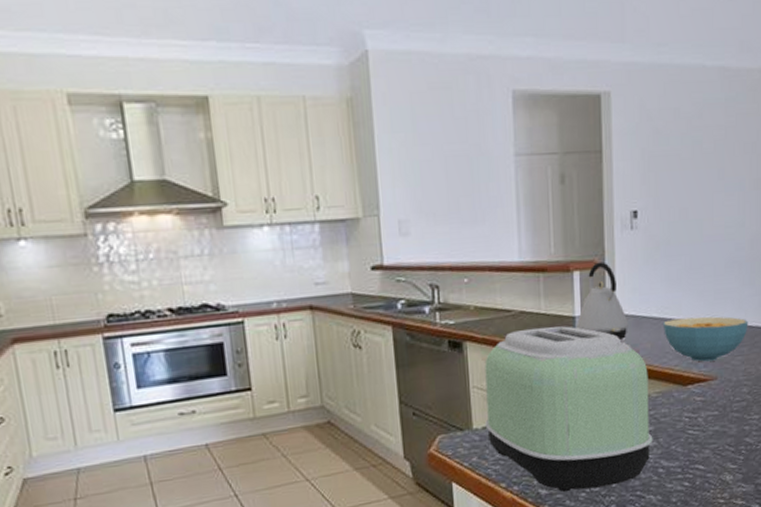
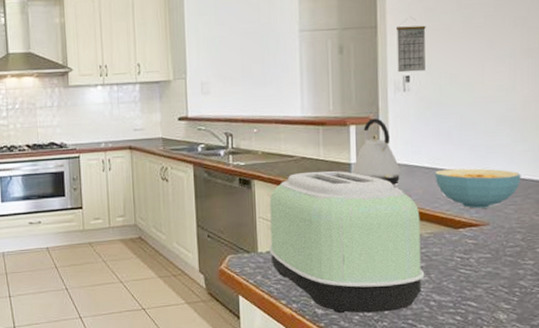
calendar: none [622,141,654,207] -> present [395,18,426,73]

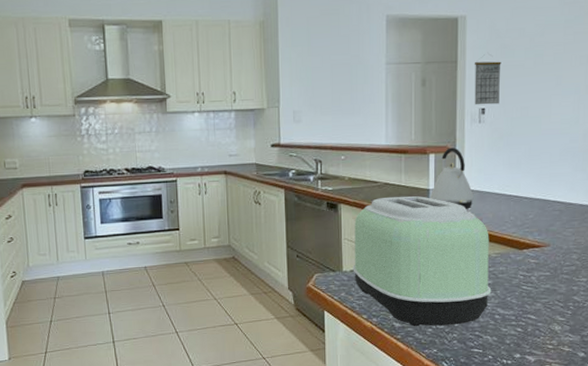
cereal bowl: present [435,168,521,209] -> none [504,194,580,231]

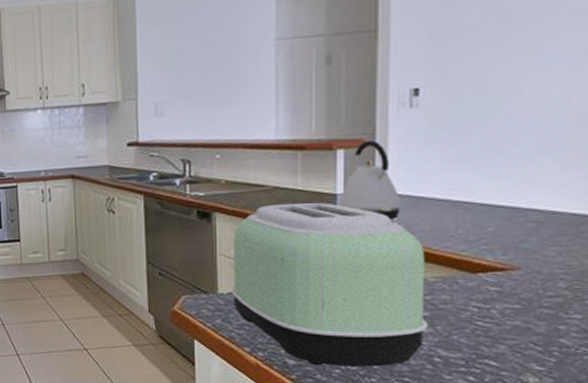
calendar: present [474,54,501,105] -> none [402,17,445,85]

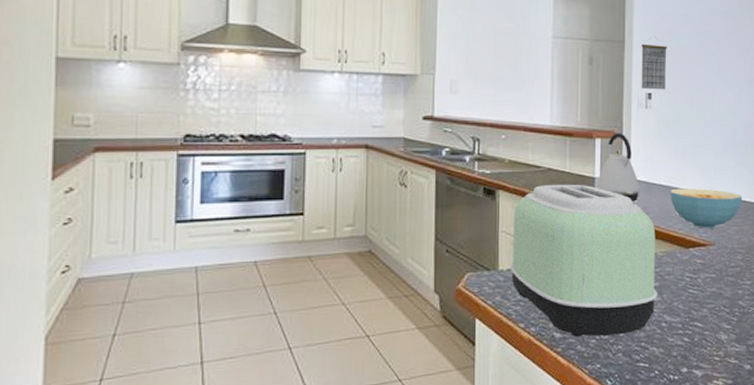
calendar: none [402,17,445,85] -> present [641,37,667,90]
cereal bowl: none [448,200,570,249] -> present [670,188,742,228]

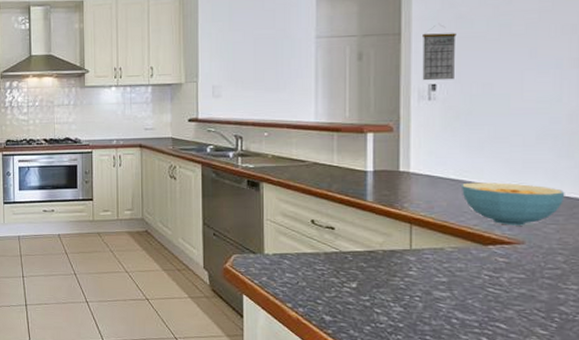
toaster: present [510,184,658,337] -> none [276,177,447,326]
kettle: present [596,133,640,202] -> none [368,126,423,195]

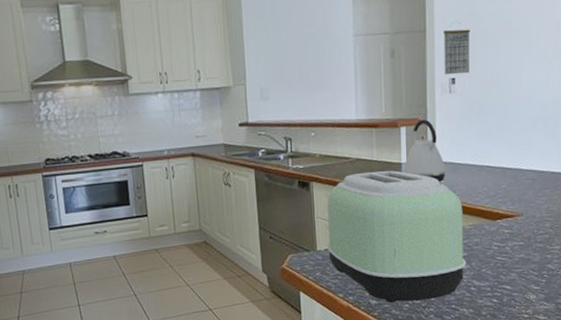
toaster: none [276,177,447,326] -> present [327,170,467,302]
kettle: none [368,126,423,195] -> present [403,119,446,182]
cereal bowl: present [462,182,565,226] -> none [477,164,551,201]

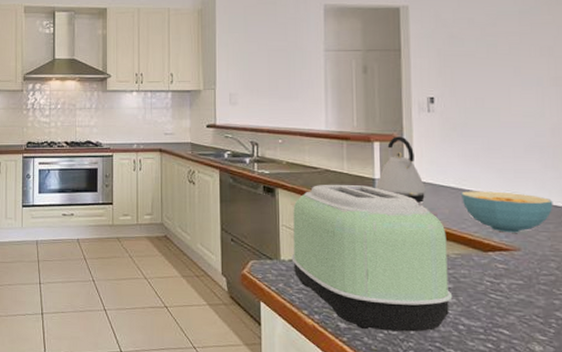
calendar: present [442,22,470,75] -> none [419,43,450,94]
cereal bowl: none [477,164,551,201] -> present [461,191,553,233]

